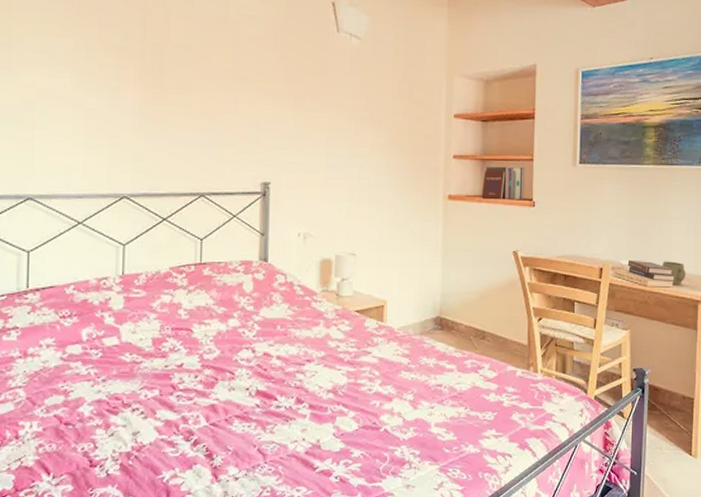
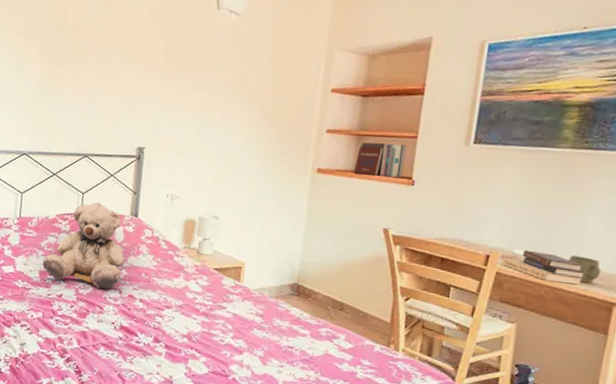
teddy bear: none [155,248,256,351] -> present [42,201,125,290]

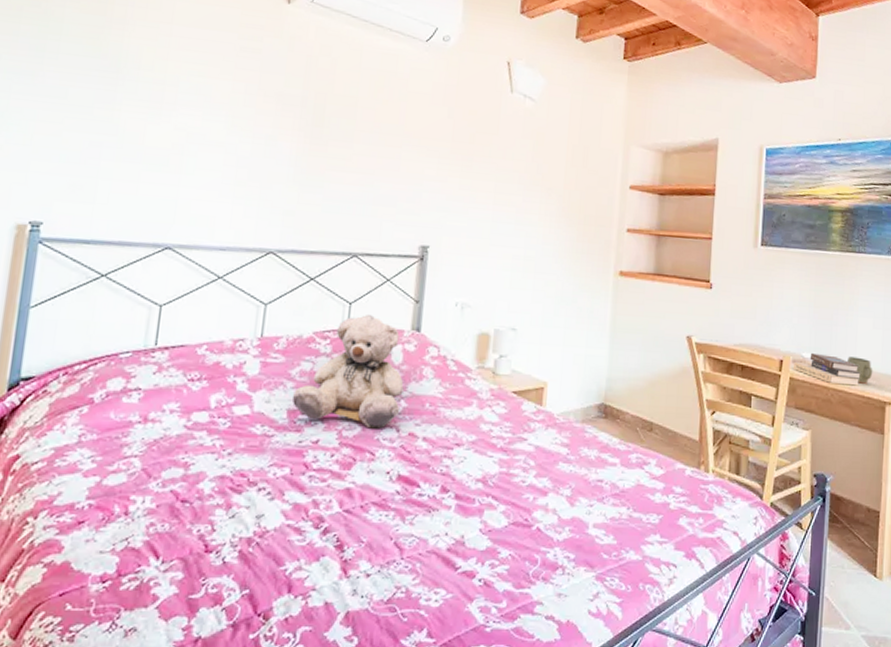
books: present [353,142,406,179] -> none [654,243,702,282]

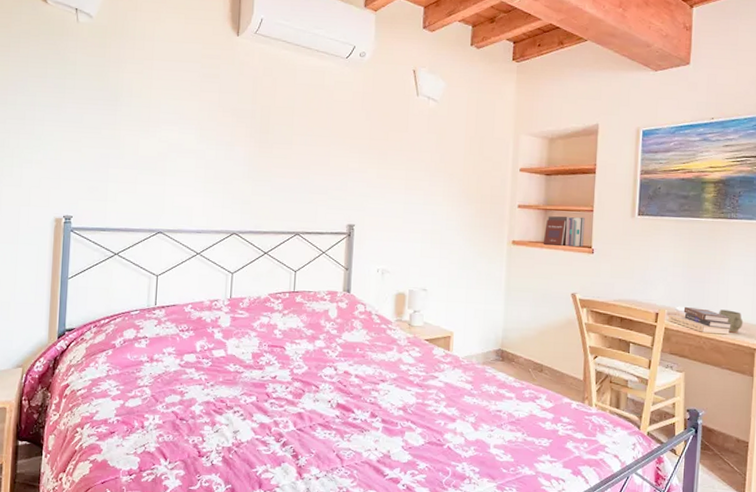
teddy bear: present [292,313,404,429] -> none [255,279,339,368]
books: none [654,243,702,282] -> present [543,216,585,248]

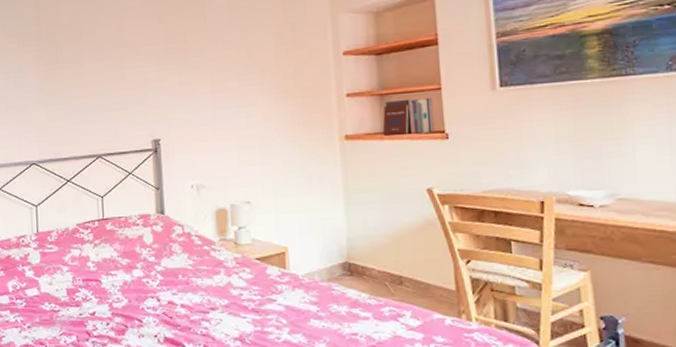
books: present [668,306,732,335] -> none [558,189,648,220]
mug: present [718,309,744,333] -> none [626,188,664,217]

